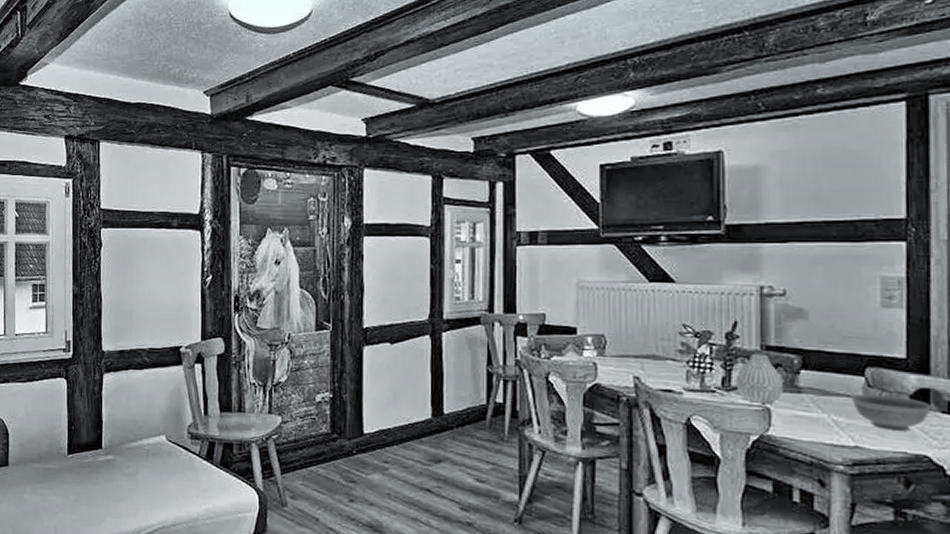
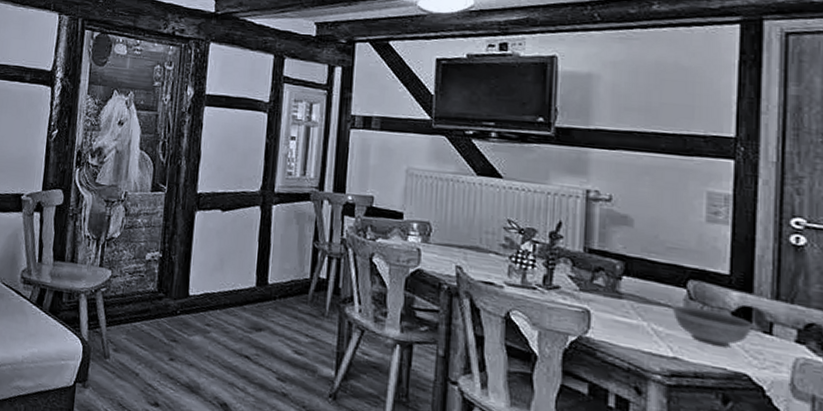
vase: present [735,353,784,405] -> none [557,255,605,307]

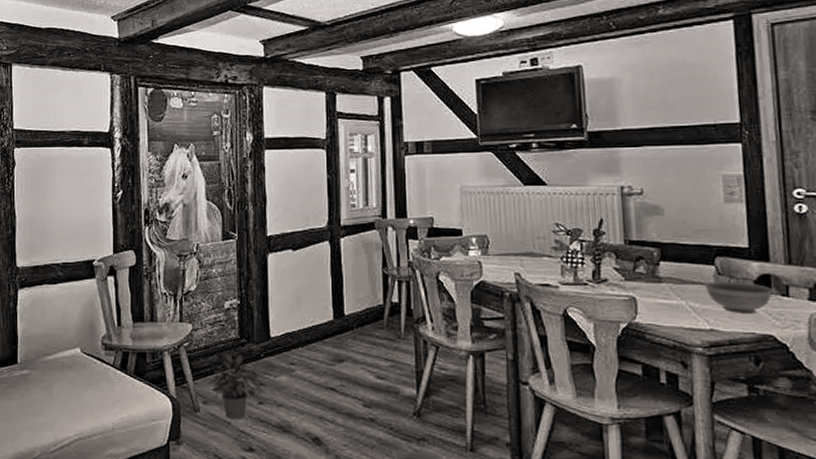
potted plant: none [120,302,182,373] -> present [207,351,268,420]

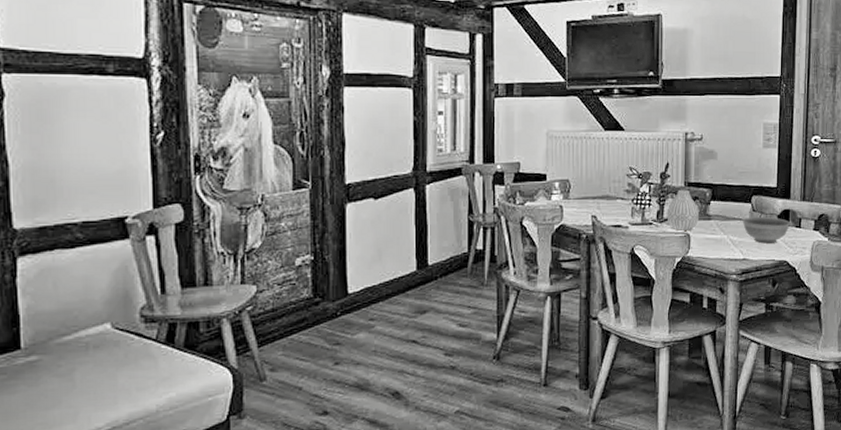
potted plant: present [207,351,268,420] -> none [275,312,345,385]
vase: none [604,248,647,295] -> present [667,189,700,232]

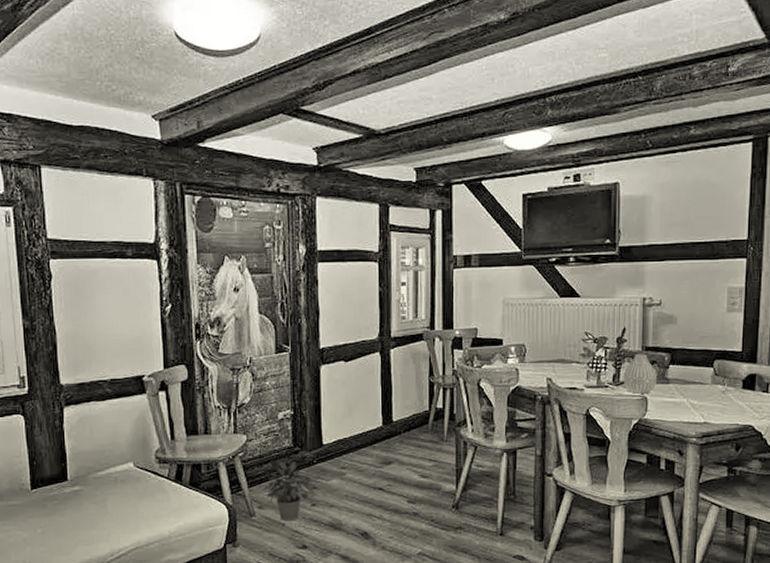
potted plant: none [275,312,345,385] -> present [262,459,320,522]
bowl: present [742,216,791,244] -> none [703,381,757,408]

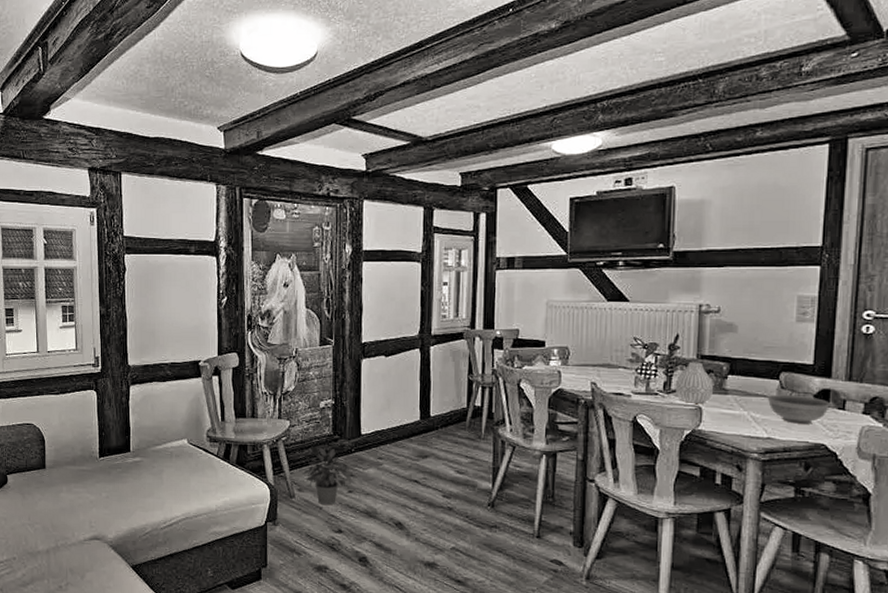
bowl: none [703,381,757,408] -> present [767,394,831,424]

